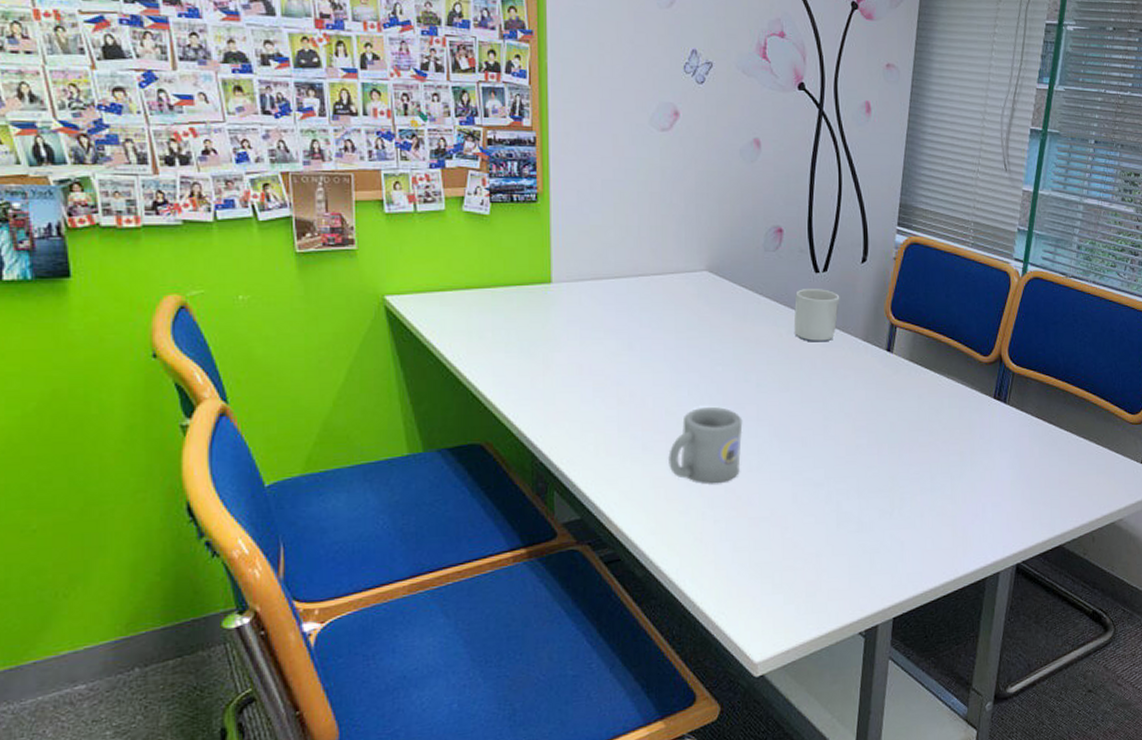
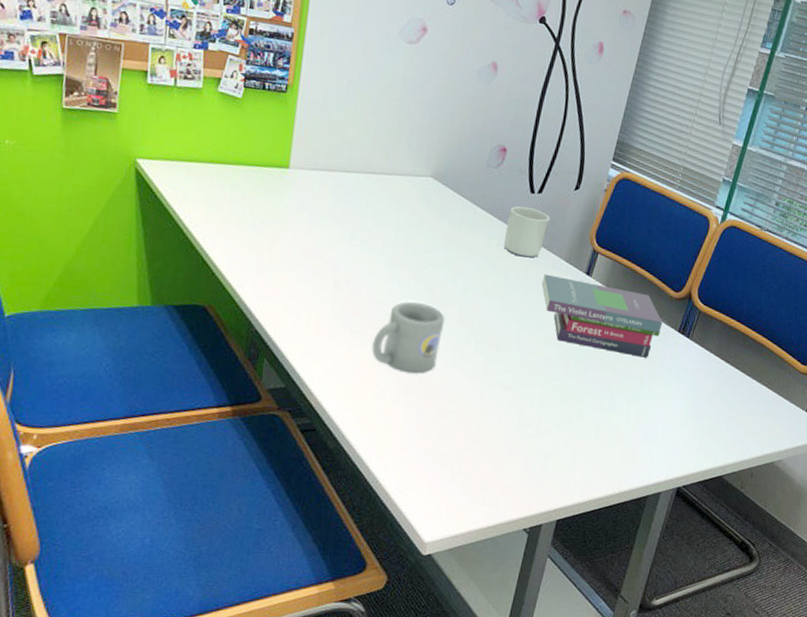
books: none [840,357,976,431] -> present [541,274,663,358]

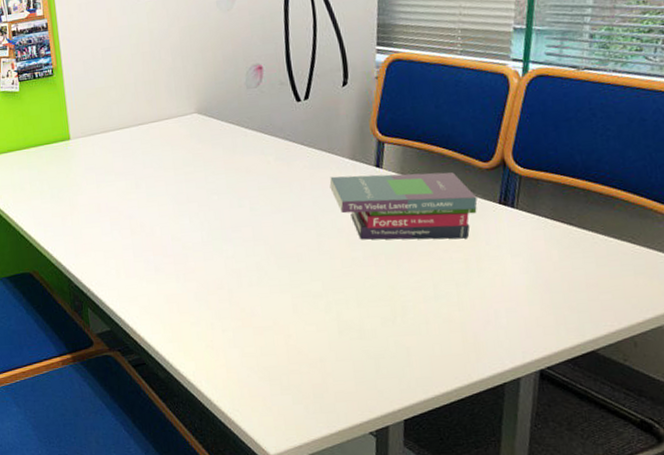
mug: present [372,301,445,374] -> none [177,231,241,299]
mug: present [503,206,551,258] -> none [279,115,324,166]

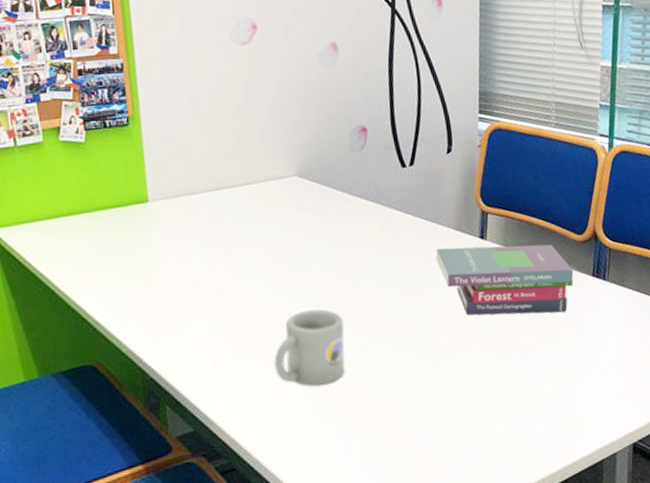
mug: none [177,231,241,299] -> present [274,309,345,386]

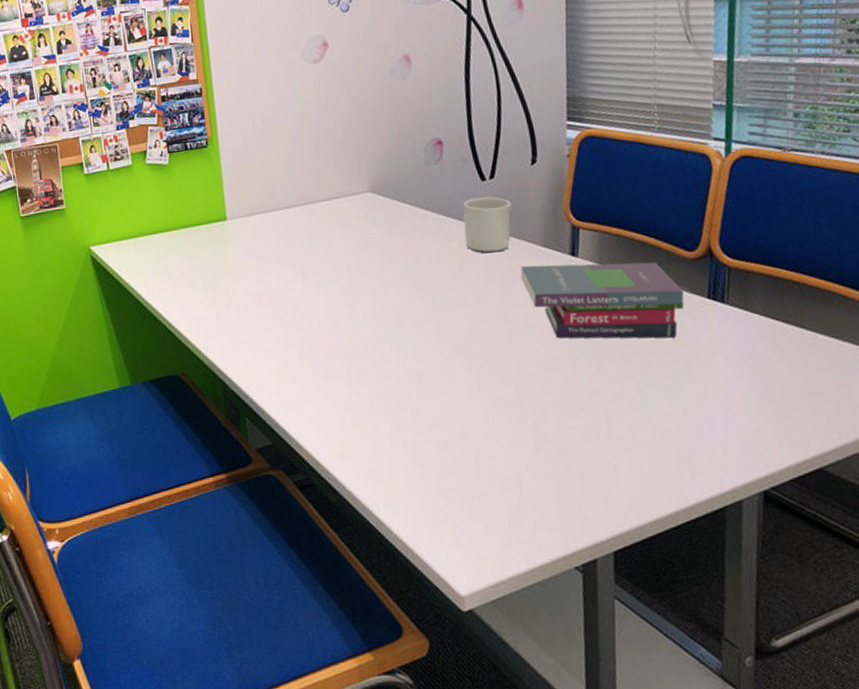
mug: present [274,309,345,386] -> none [350,327,424,407]
mug: none [384,183,429,237] -> present [463,196,512,253]

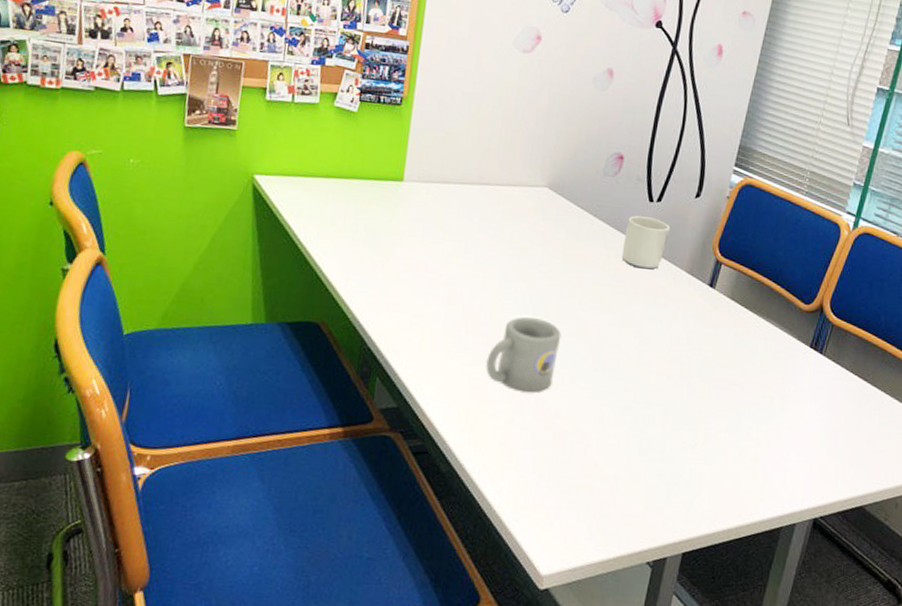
mug: none [350,327,424,407] -> present [486,316,562,393]
books: present [520,262,685,339] -> none [662,286,793,376]

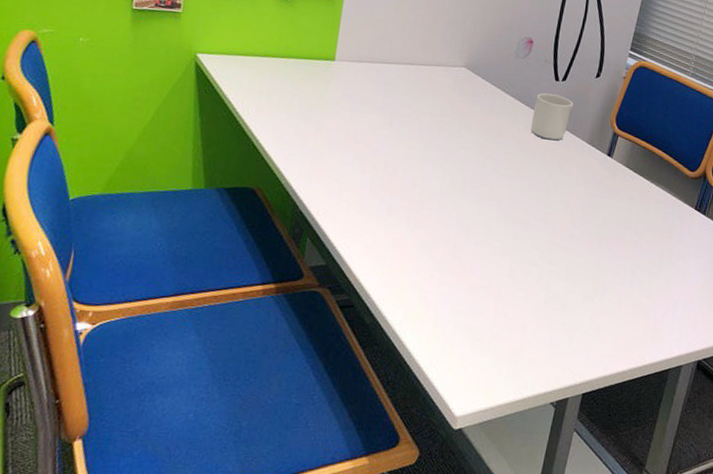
mug: present [486,316,562,393] -> none [407,182,476,251]

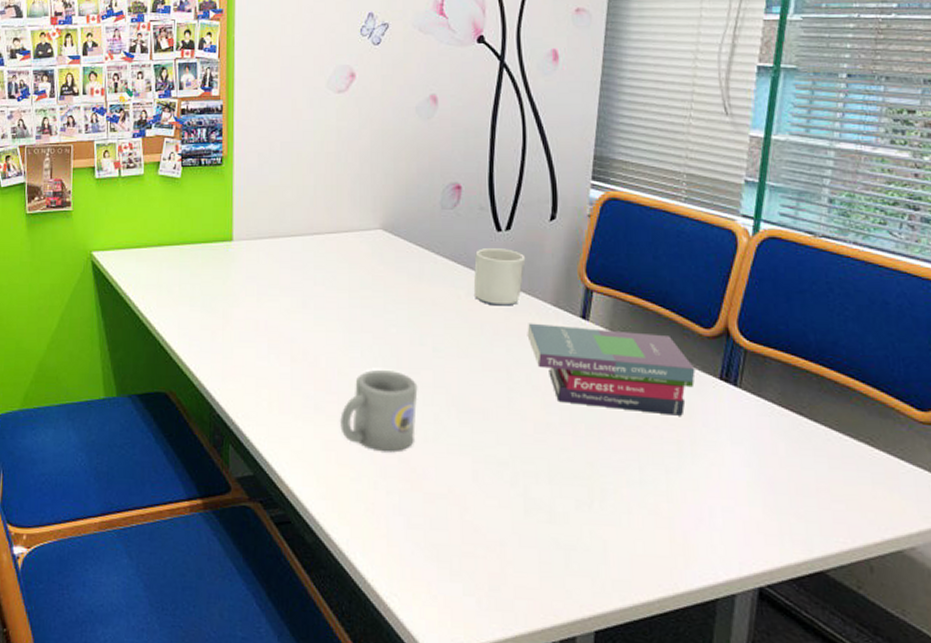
mug: none [407,182,476,251] -> present [340,369,418,452]
books: none [566,155,680,234] -> present [527,323,695,416]

